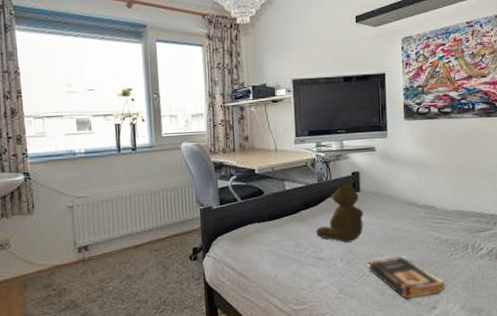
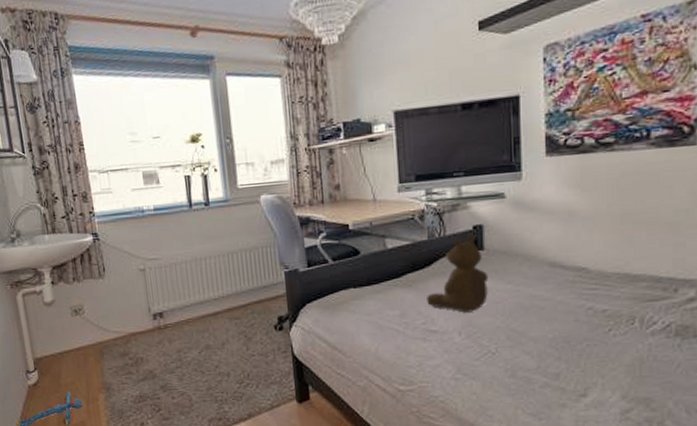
book: present [368,256,446,299] -> none [495,330,601,383]

